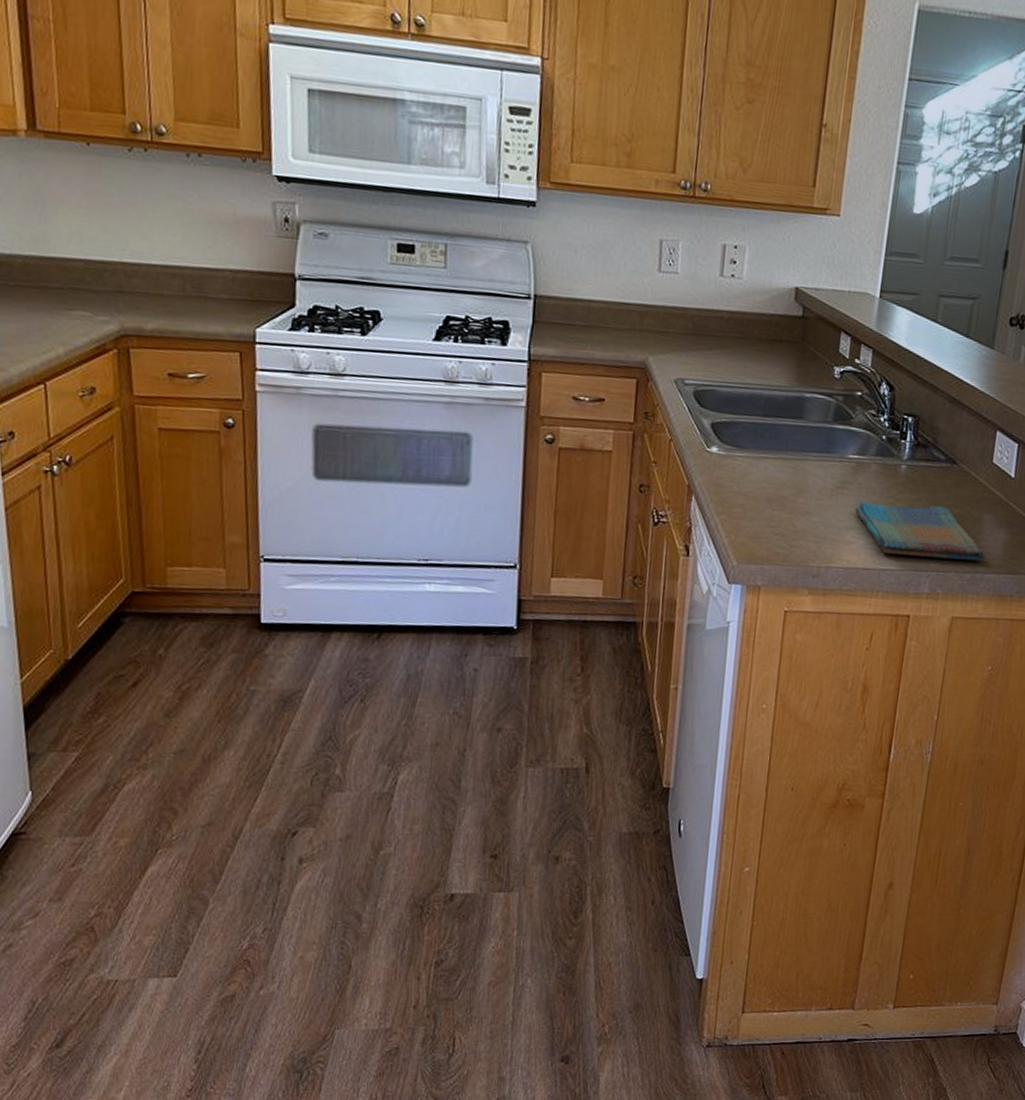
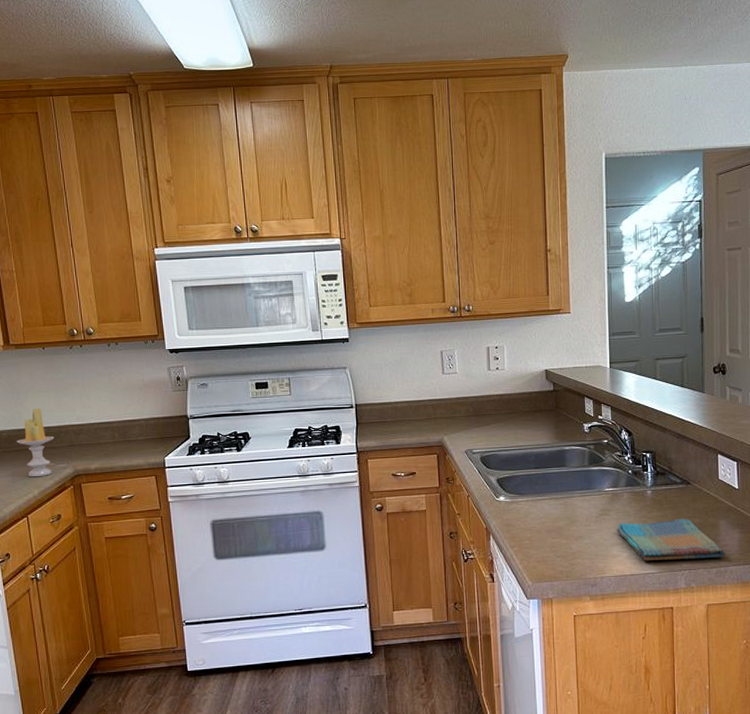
candle: none [36,230,95,330] -> present [16,408,55,477]

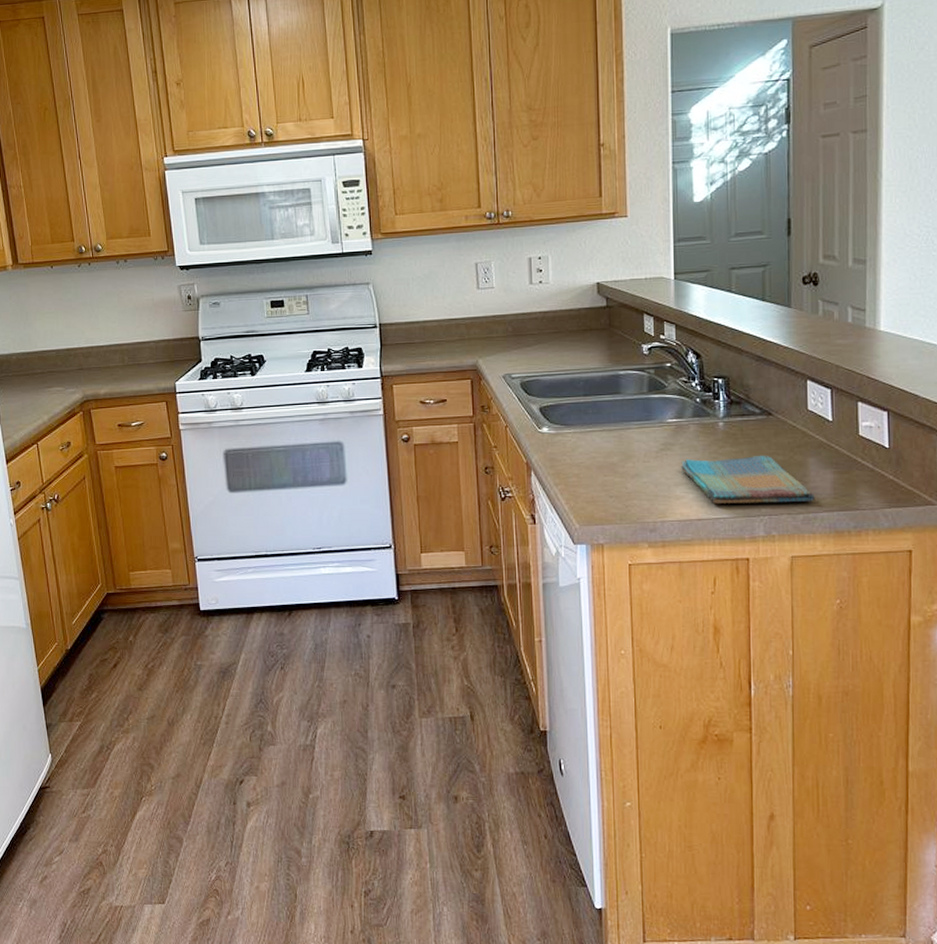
candle: present [16,408,55,477] -> none [26,329,64,403]

